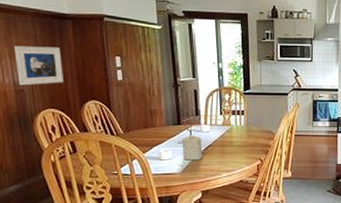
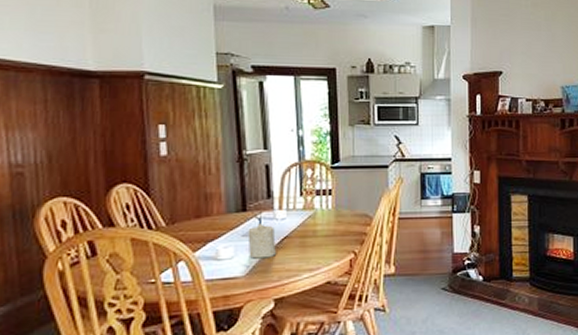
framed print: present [14,46,63,86] -> none [13,113,83,167]

